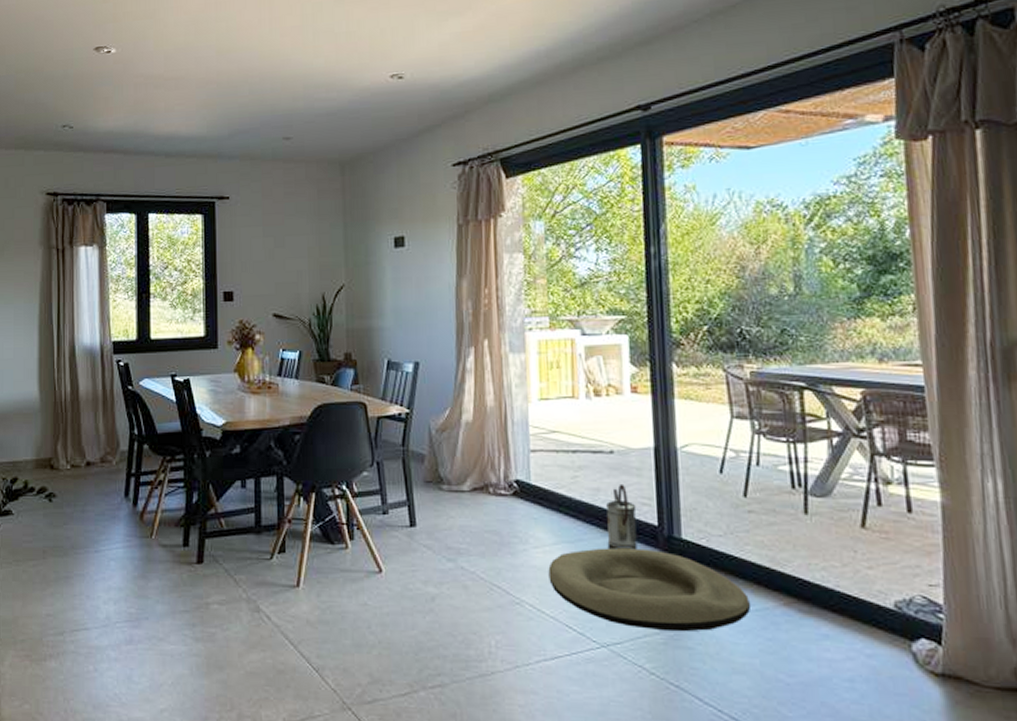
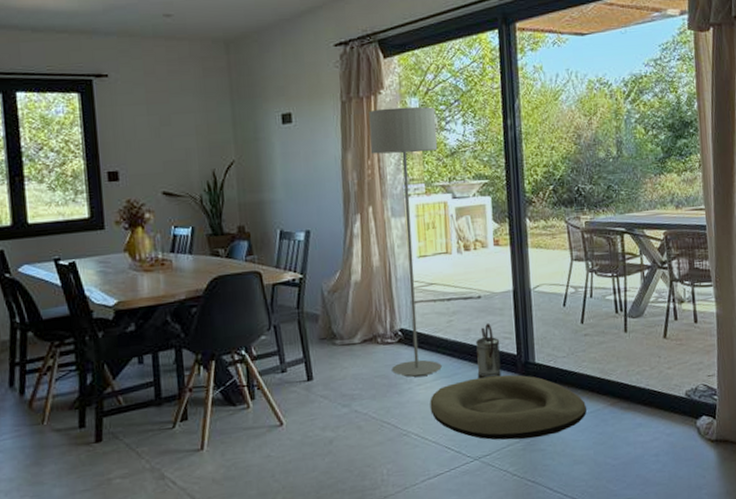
floor lamp: none [487,231,566,539] -> present [368,106,442,377]

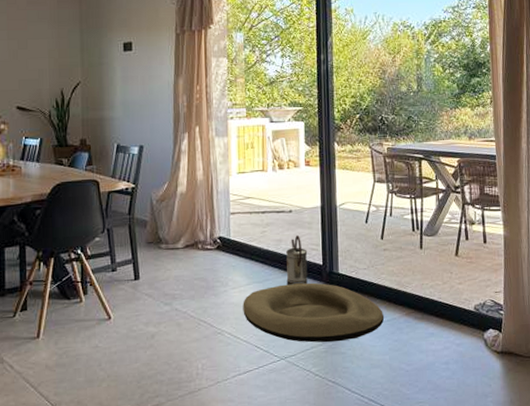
floor lamp: present [368,106,442,377] -> none [199,40,259,281]

